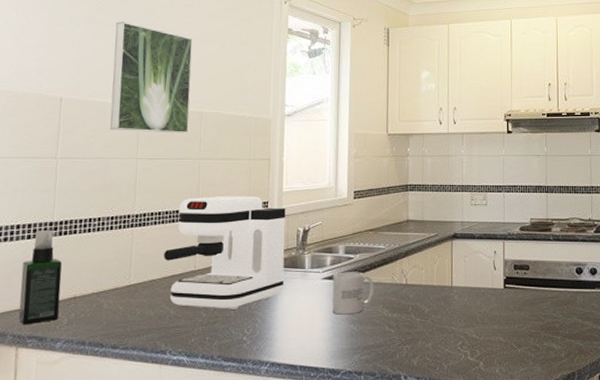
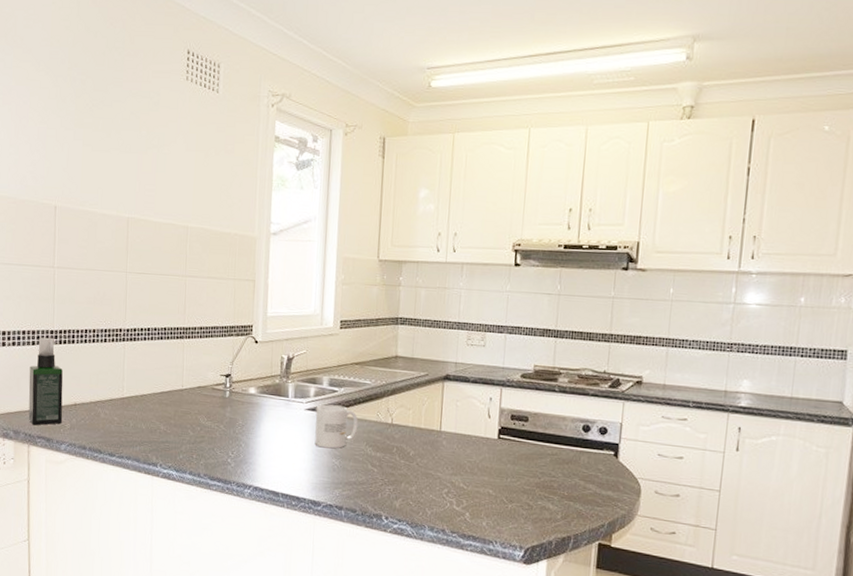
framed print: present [110,22,193,134] -> none [101,126,178,249]
coffee maker: present [164,196,286,309] -> none [153,316,270,431]

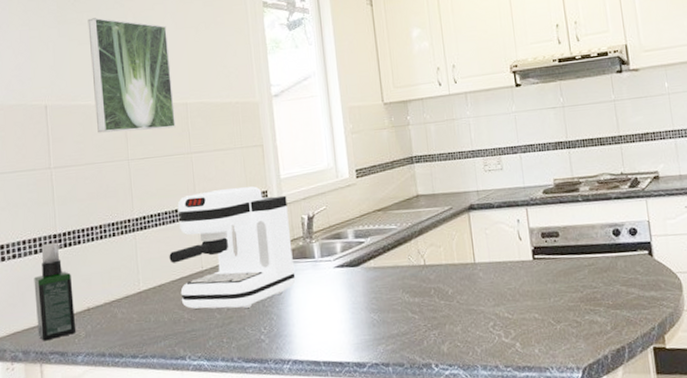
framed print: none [101,126,178,249] -> present [88,17,176,133]
coffee maker: none [153,316,270,431] -> present [169,186,296,309]
mug: present [314,404,359,449] -> none [345,256,392,304]

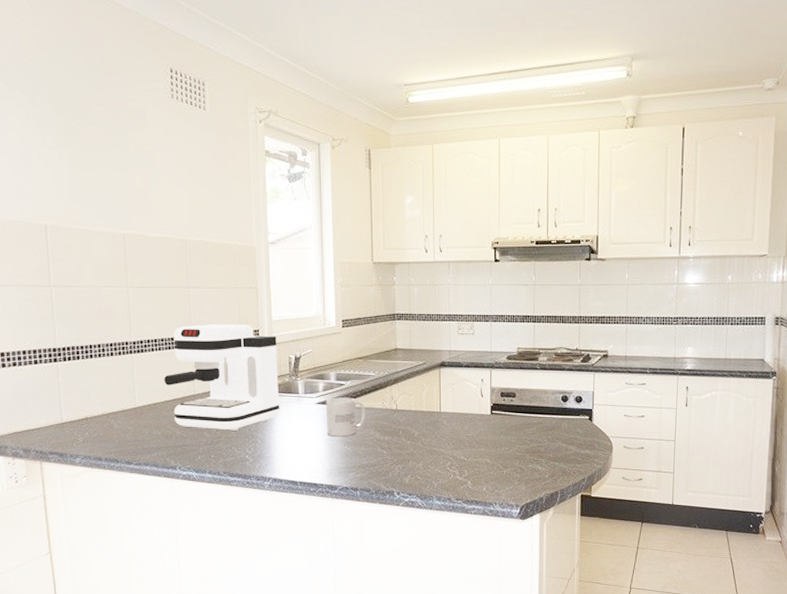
spray bottle: present [34,242,77,341] -> none [34,355,75,442]
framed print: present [88,17,176,133] -> none [89,144,174,262]
mug: none [345,256,392,304] -> present [325,397,366,437]

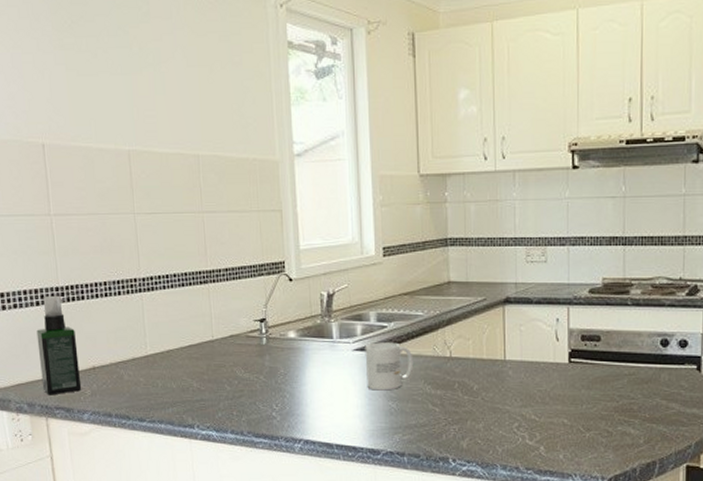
spray bottle: none [34,355,75,442] -> present [36,295,82,395]
coffee maker: present [164,324,280,431] -> none [178,255,311,383]

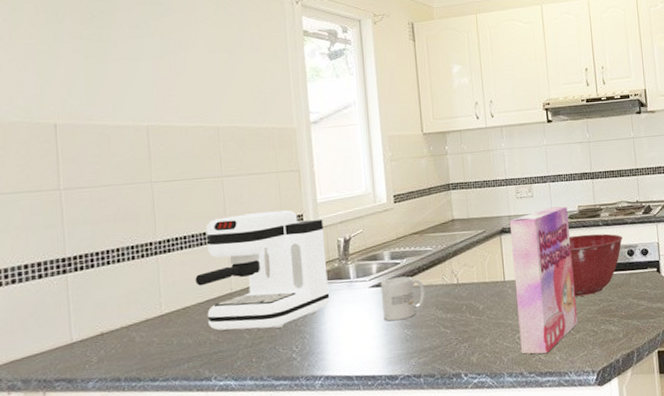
spray bottle: present [36,295,82,395] -> none [37,266,87,369]
coffee maker: none [178,255,311,383] -> present [195,210,330,330]
cereal box: none [515,277,590,450] -> present [509,206,578,354]
mixing bowl: none [587,314,656,388] -> present [568,233,623,297]

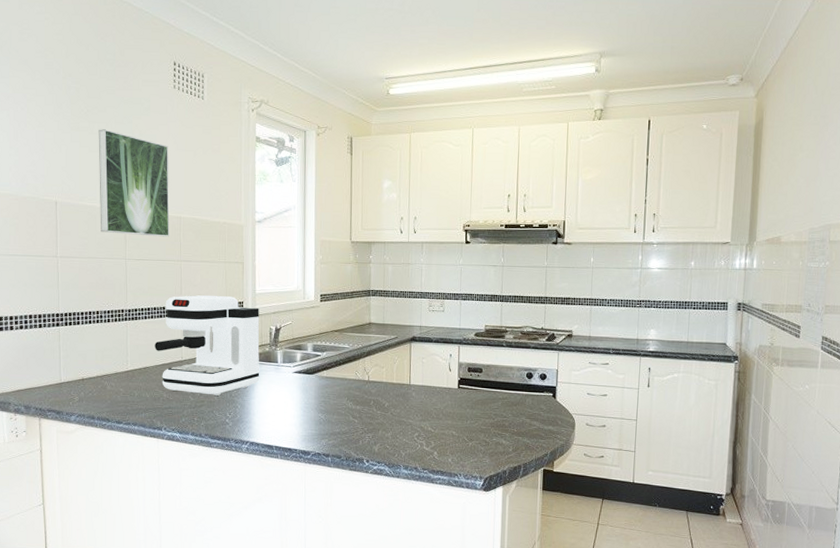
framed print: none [107,35,206,154] -> present [98,129,170,237]
mug: present [380,276,426,322] -> none [302,367,340,405]
cereal box: present [509,206,578,354] -> none [417,323,475,455]
mixing bowl: present [568,233,623,297] -> none [471,352,524,409]

